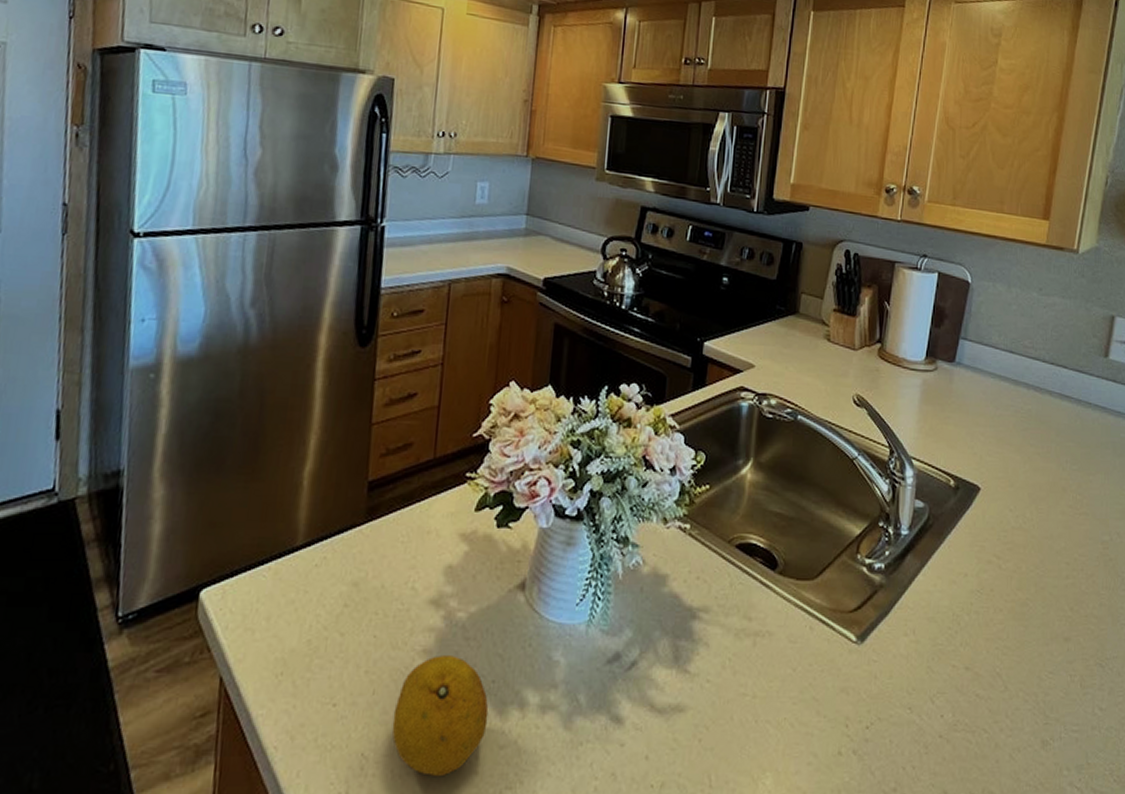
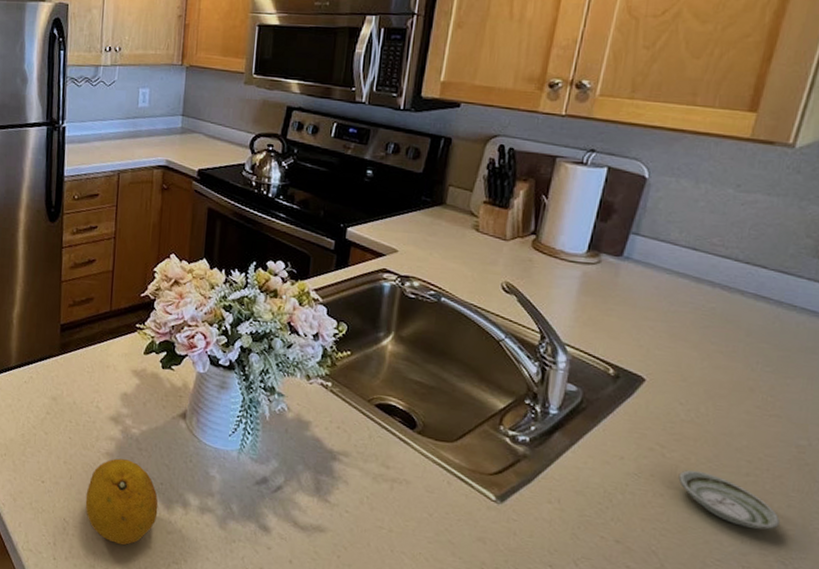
saucer: none [1013,579,1095,633] -> present [678,469,780,530]

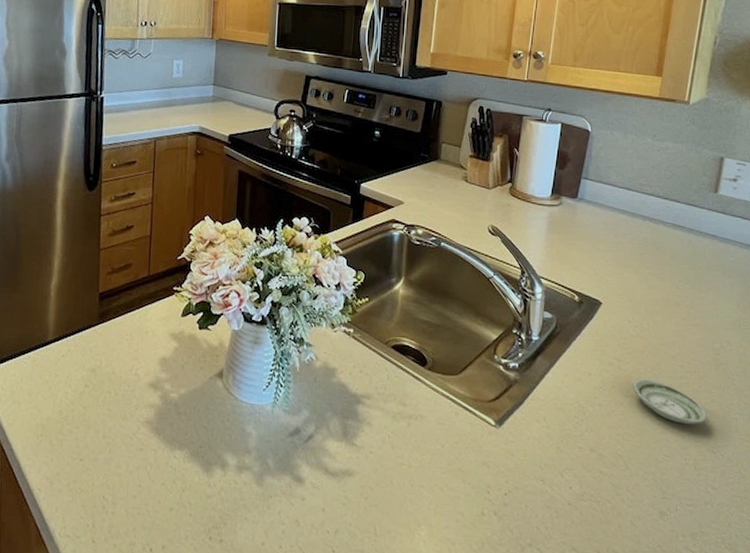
fruit: present [85,458,159,546] -> none [125,426,198,517]

